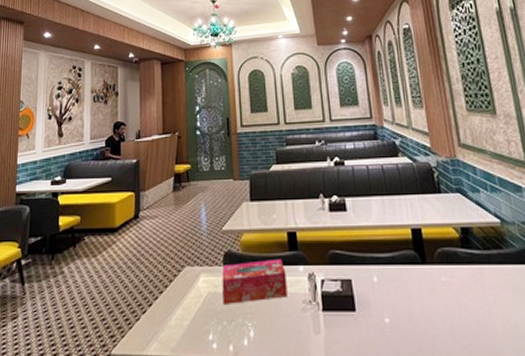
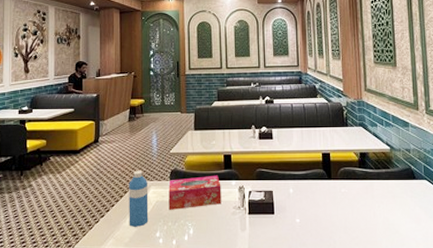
water bottle: none [174,253,199,327] -> present [129,171,149,227]

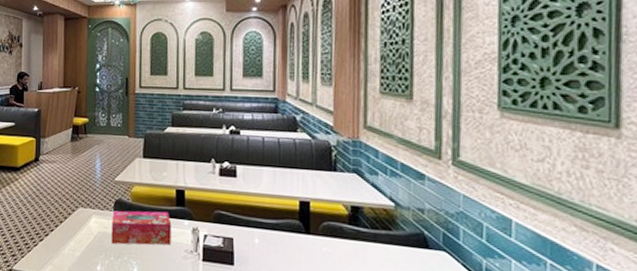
water bottle: present [129,171,149,227] -> none [68,196,90,257]

